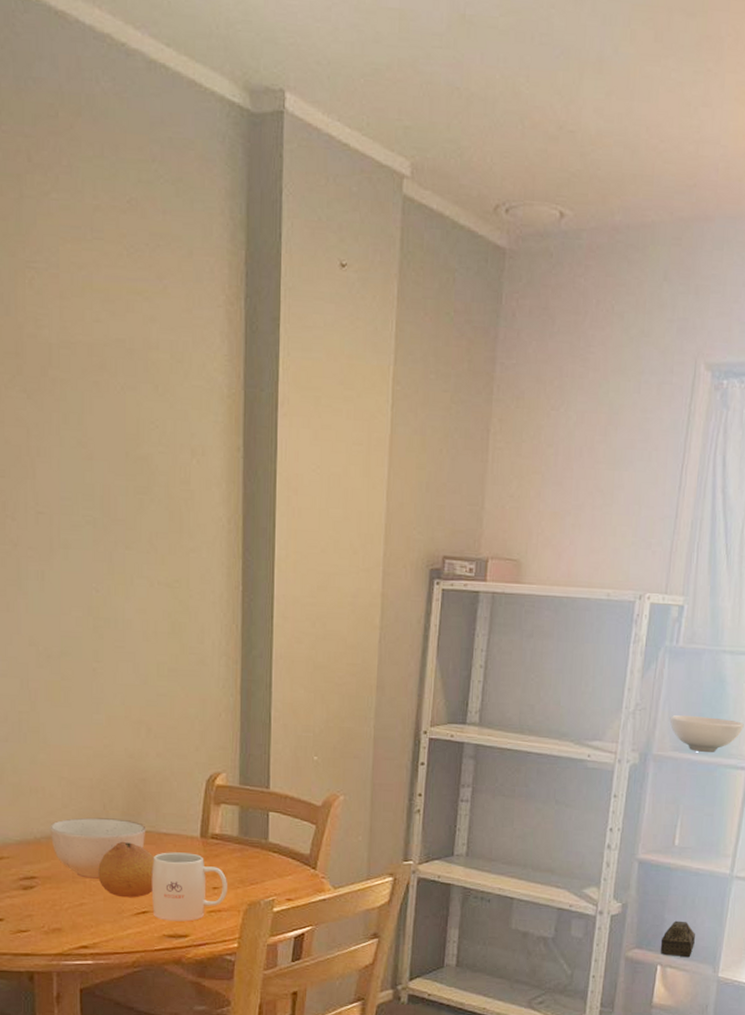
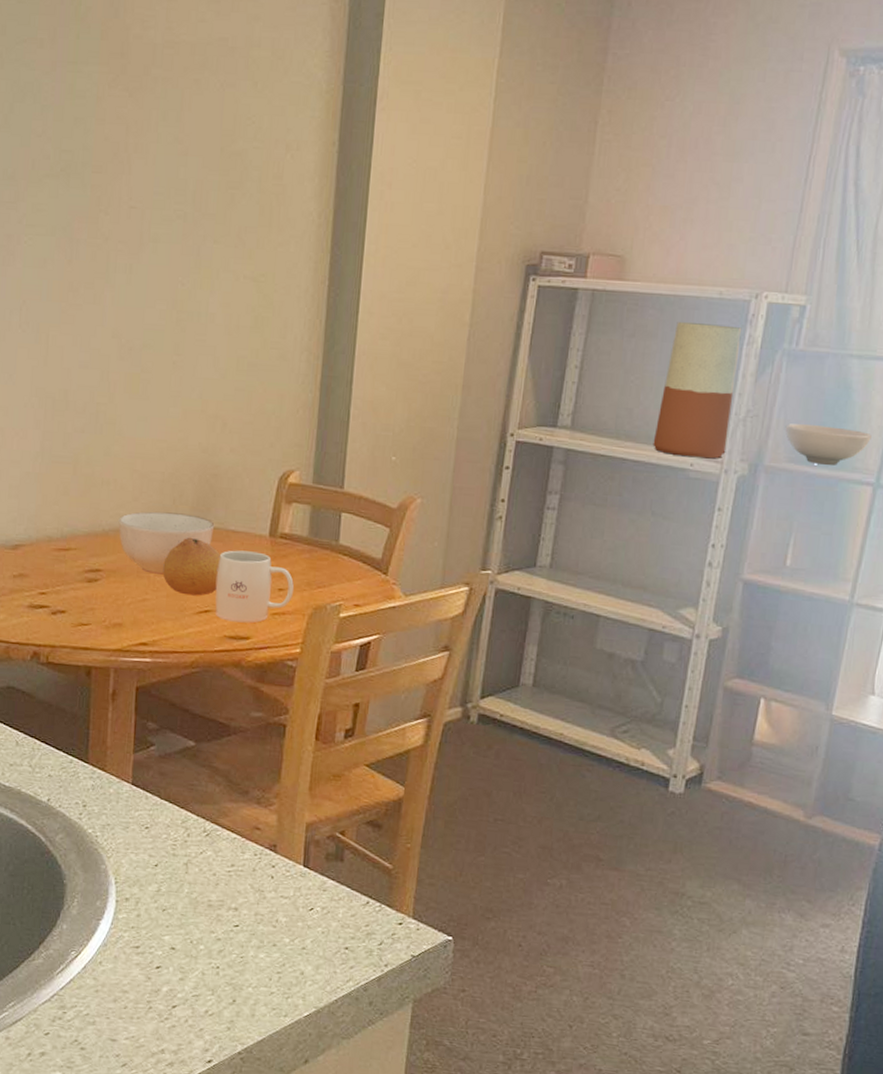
vase: none [553,622,629,750] -> present [653,322,742,459]
decorative box: present [660,920,696,958] -> none [764,649,807,692]

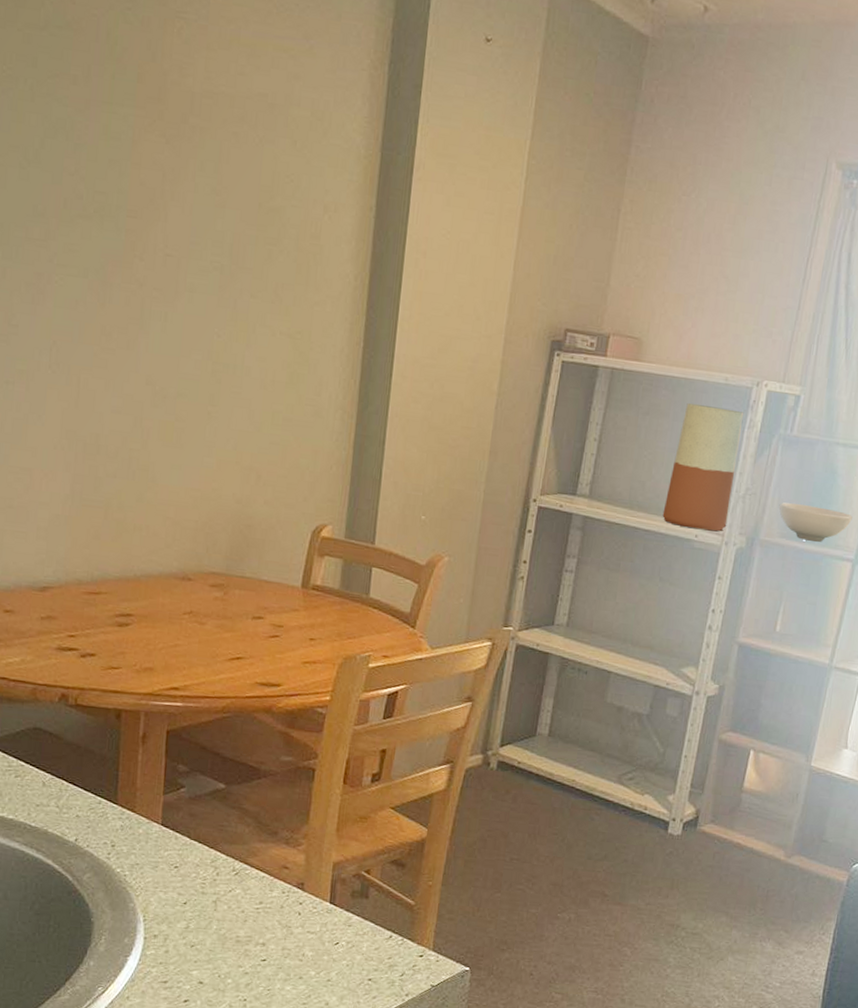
bowl: present [118,511,215,575] -> none [150,559,248,621]
fruit: present [163,537,221,596] -> none [195,585,253,644]
mug: present [215,550,294,624] -> none [247,599,325,671]

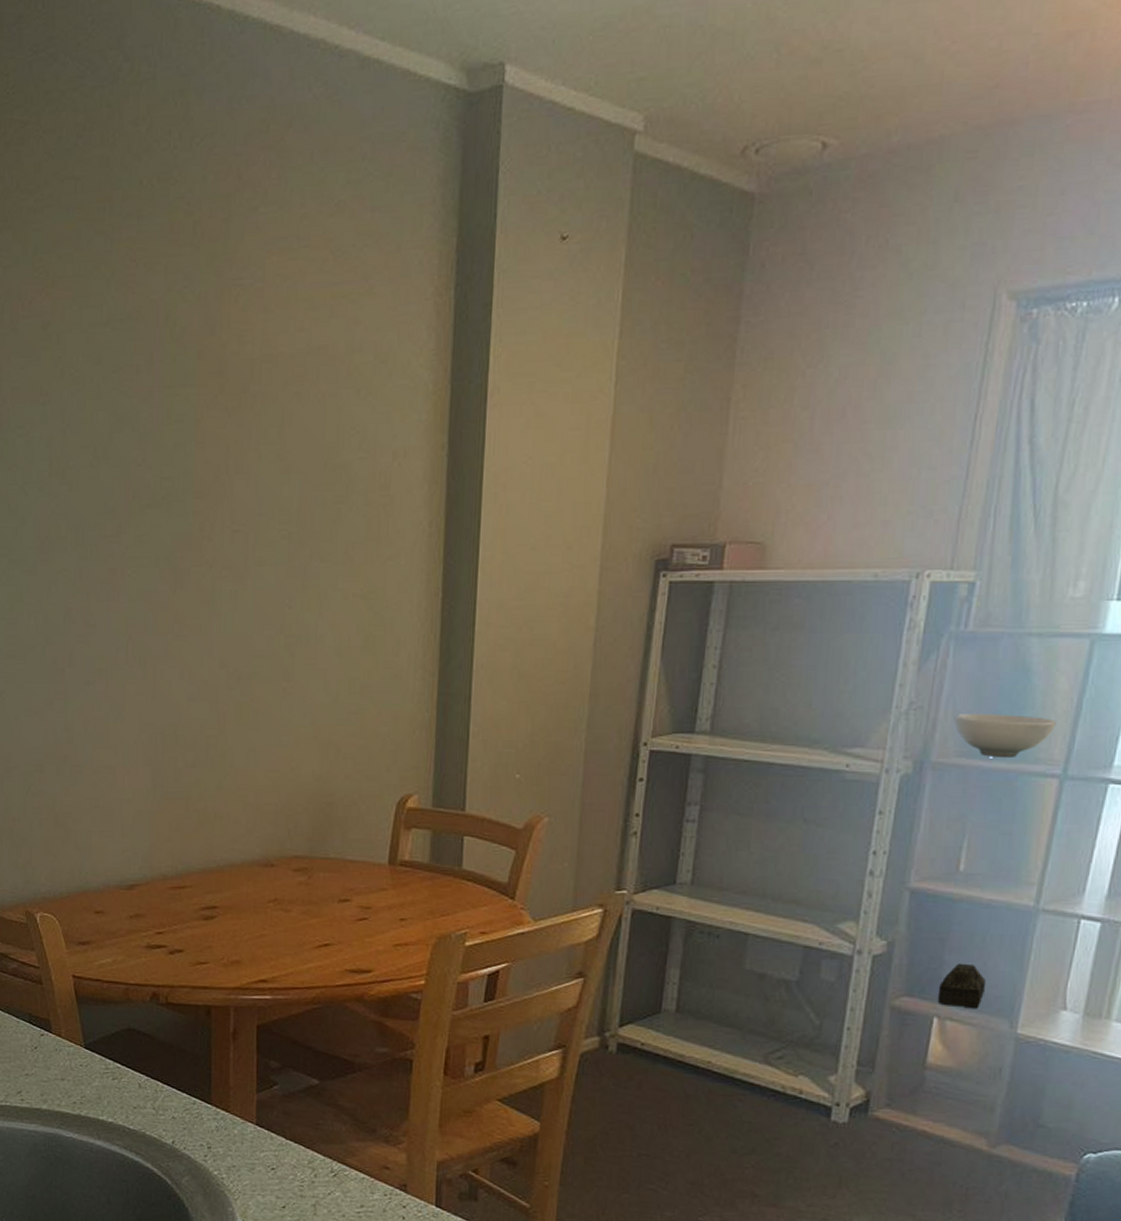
vase: present [662,403,744,532] -> none [802,610,902,758]
decorative box: none [754,706,791,745] -> present [937,963,987,1009]

